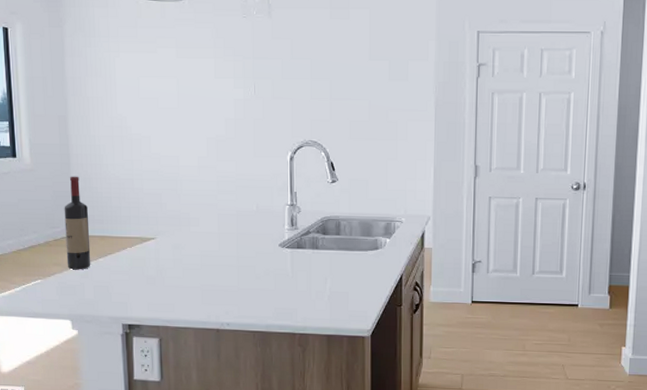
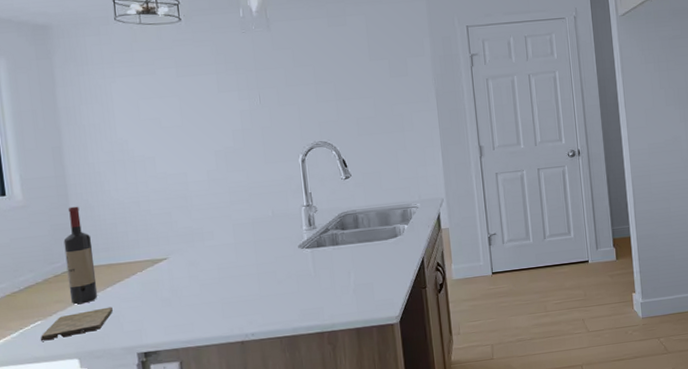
cutting board: none [39,276,103,299] -> present [40,306,113,341]

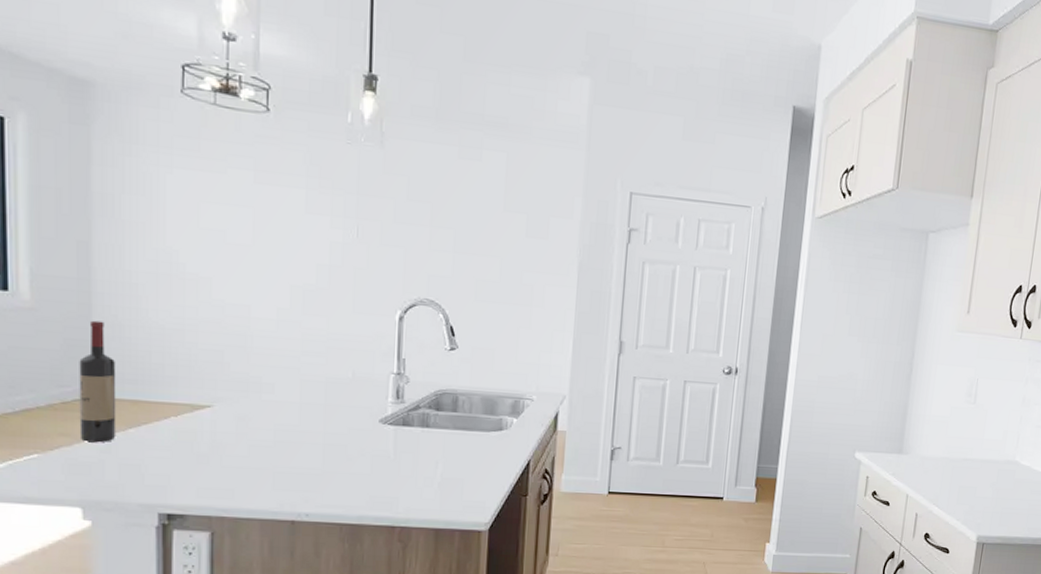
cutting board: present [40,306,113,341] -> none [34,451,133,480]

